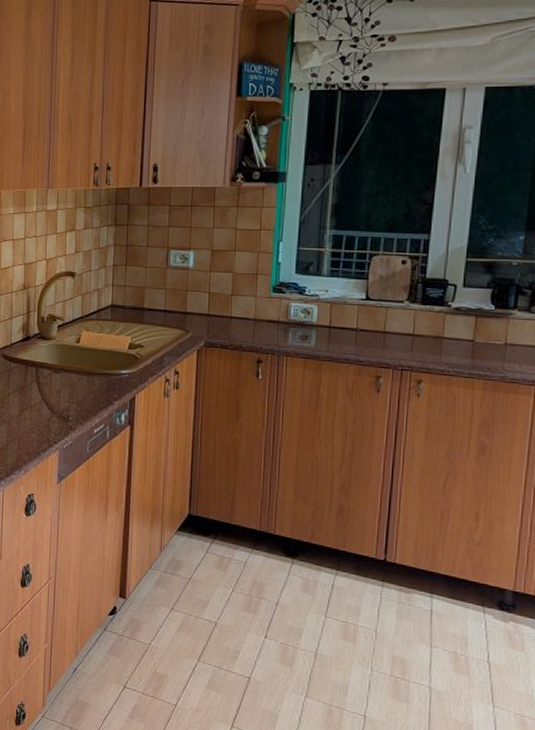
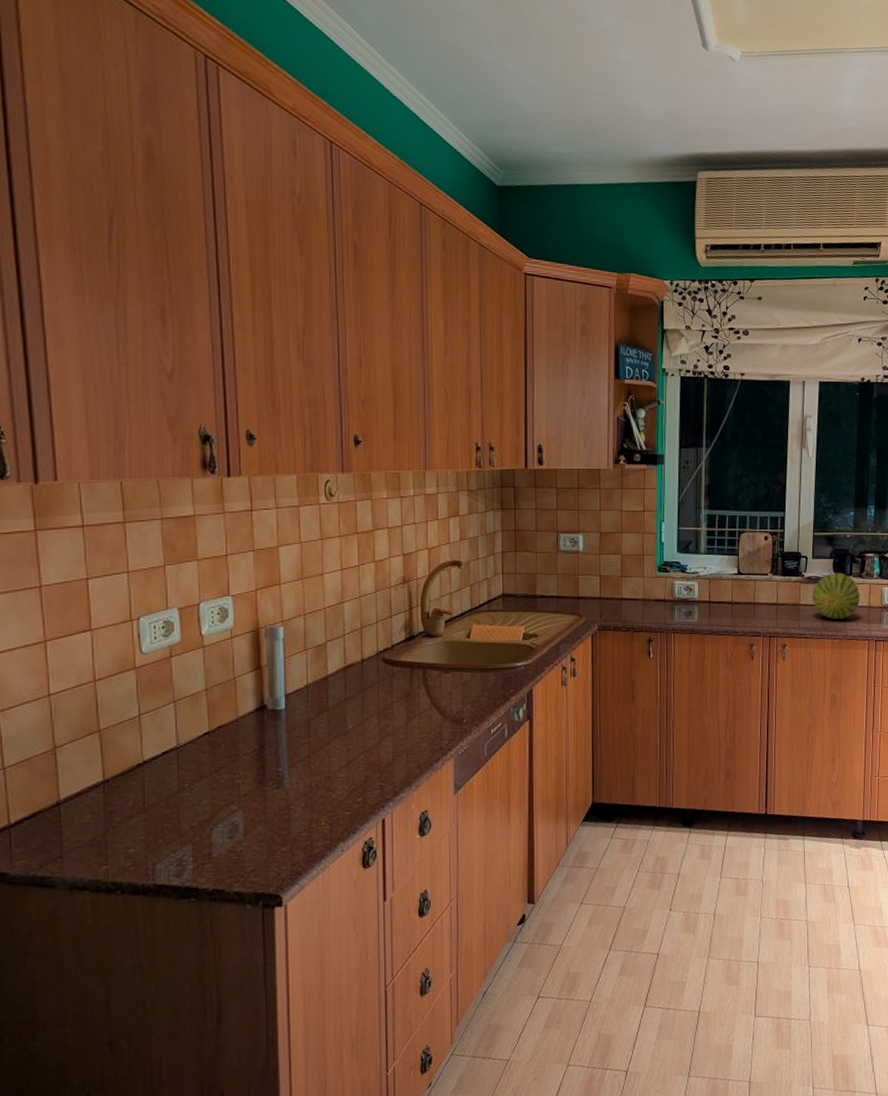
fruit: none [459,304,526,358] -> present [812,572,859,619]

